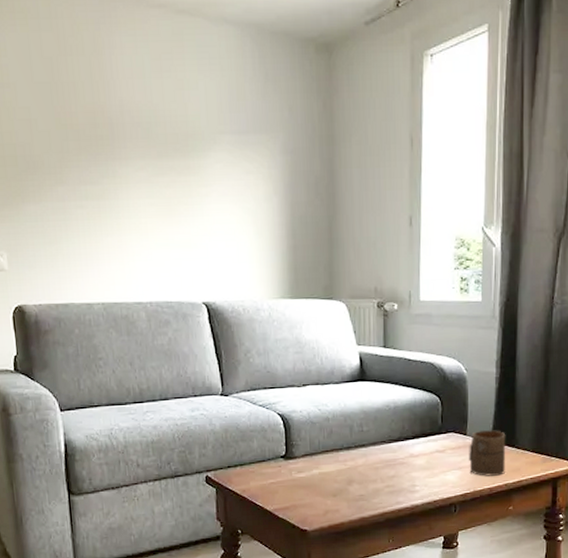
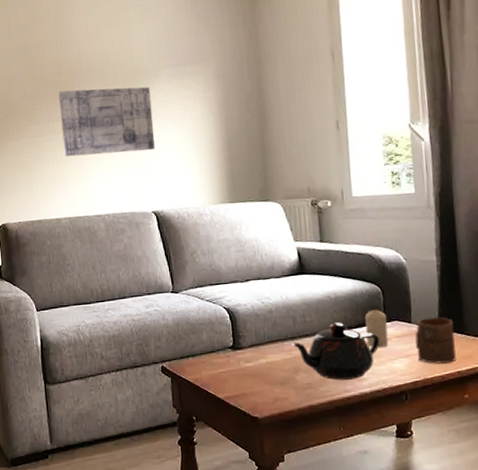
wall art: none [93,147,210,231] -> present [58,86,155,158]
teapot: none [347,432,435,492] -> present [291,322,381,380]
candle: none [422,420,443,459] -> present [364,309,389,347]

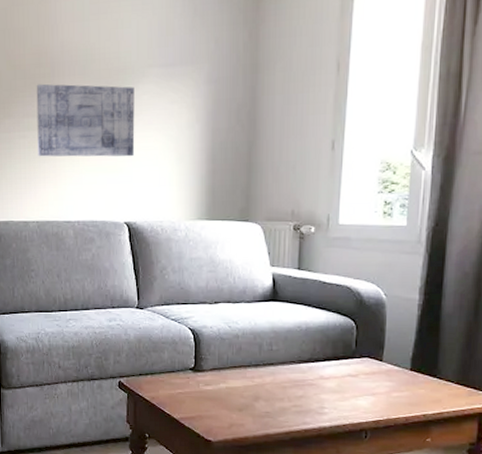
teapot: present [291,322,381,380] -> none [255,354,347,412]
candle: present [364,309,389,347] -> none [333,344,357,383]
cup: present [415,317,456,364] -> none [383,358,427,405]

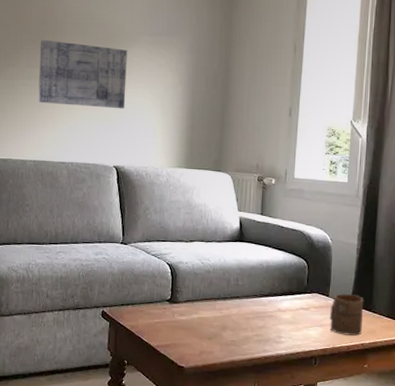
cup: none [383,358,427,405] -> present [330,294,364,336]

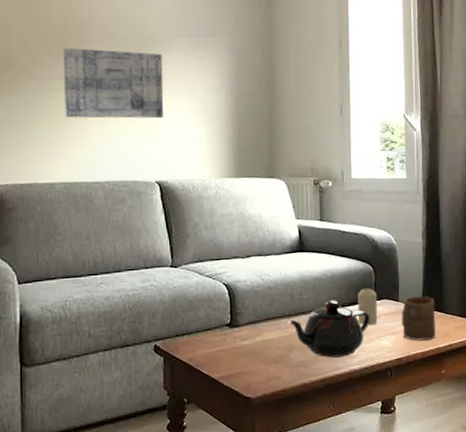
teapot: none [223,288,300,341] -> present [288,300,371,358]
candle: none [289,281,308,315] -> present [357,288,378,325]

